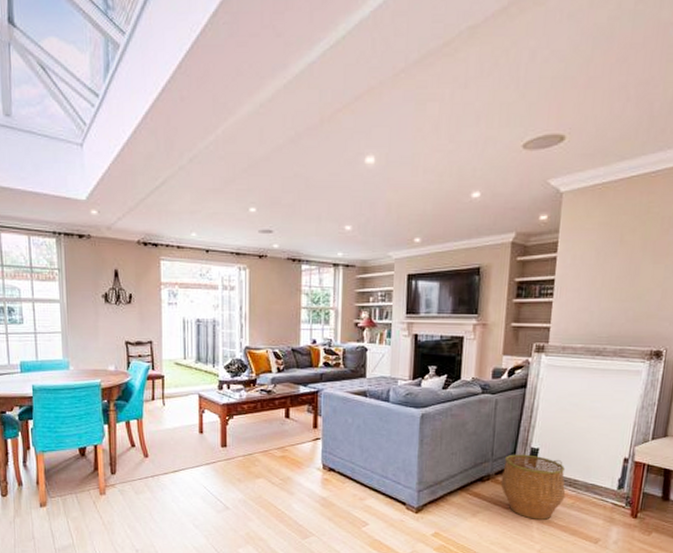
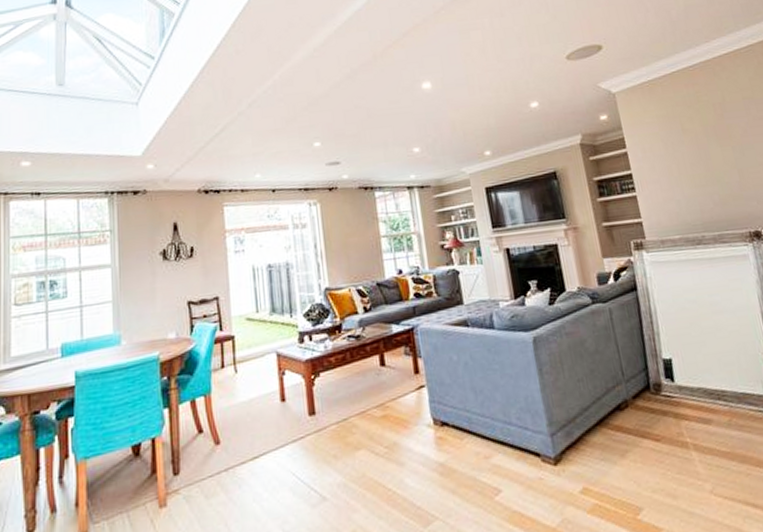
basket: present [500,454,566,520] -> none [638,367,719,450]

